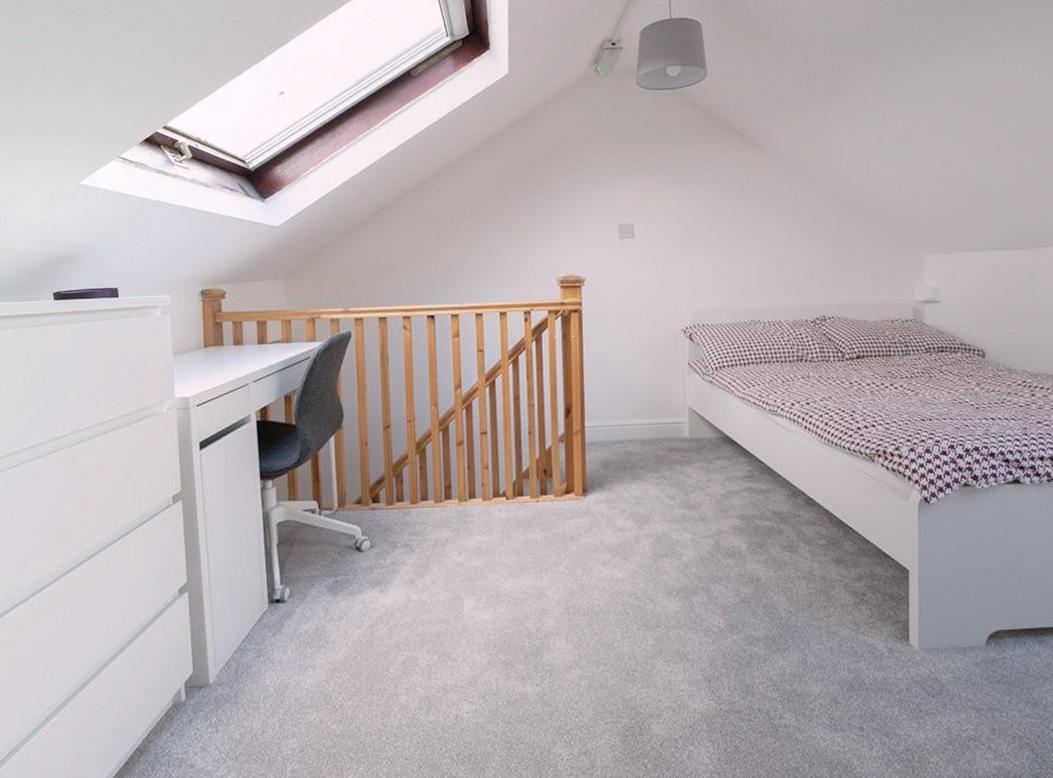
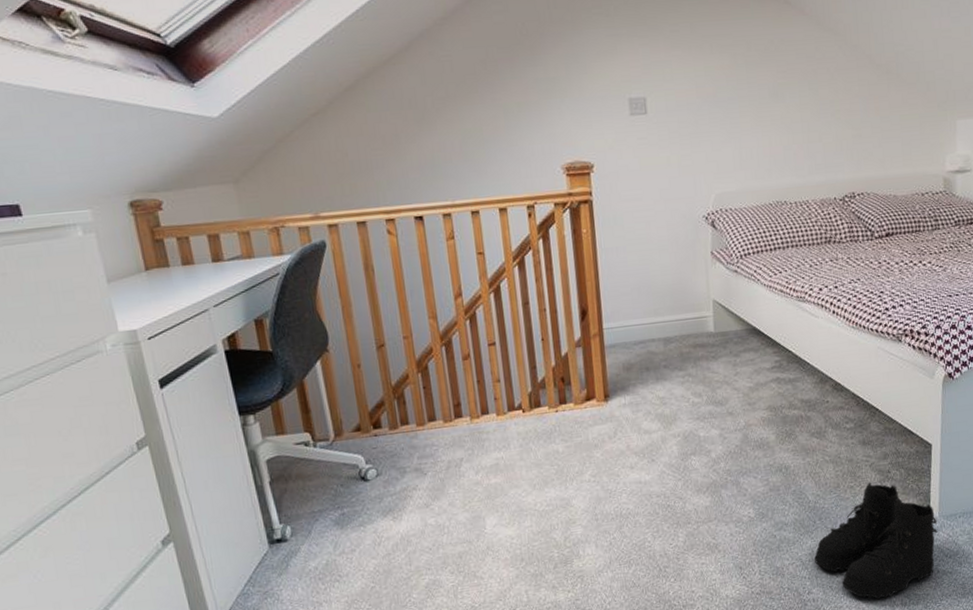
boots: none [786,603,918,735] -> present [814,482,938,600]

